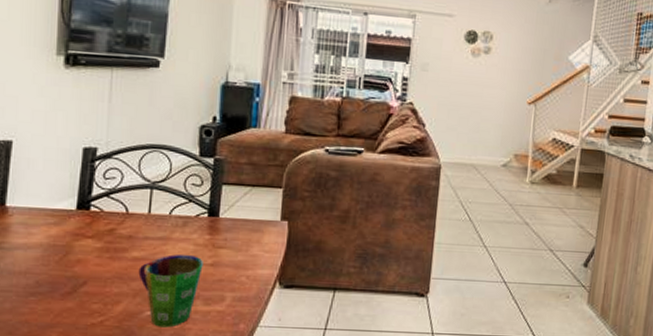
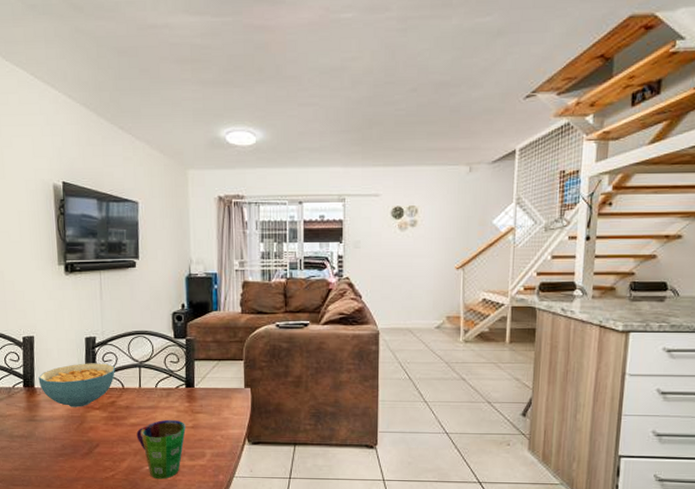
cereal bowl: none [12,179,119,234] -> present [38,363,115,407]

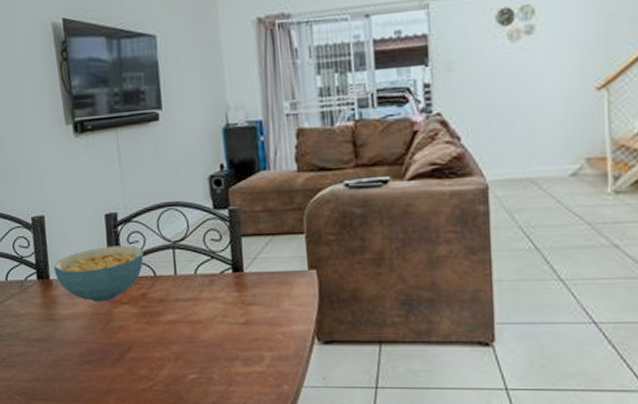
cup: present [136,420,186,479] -> none [175,315,237,391]

